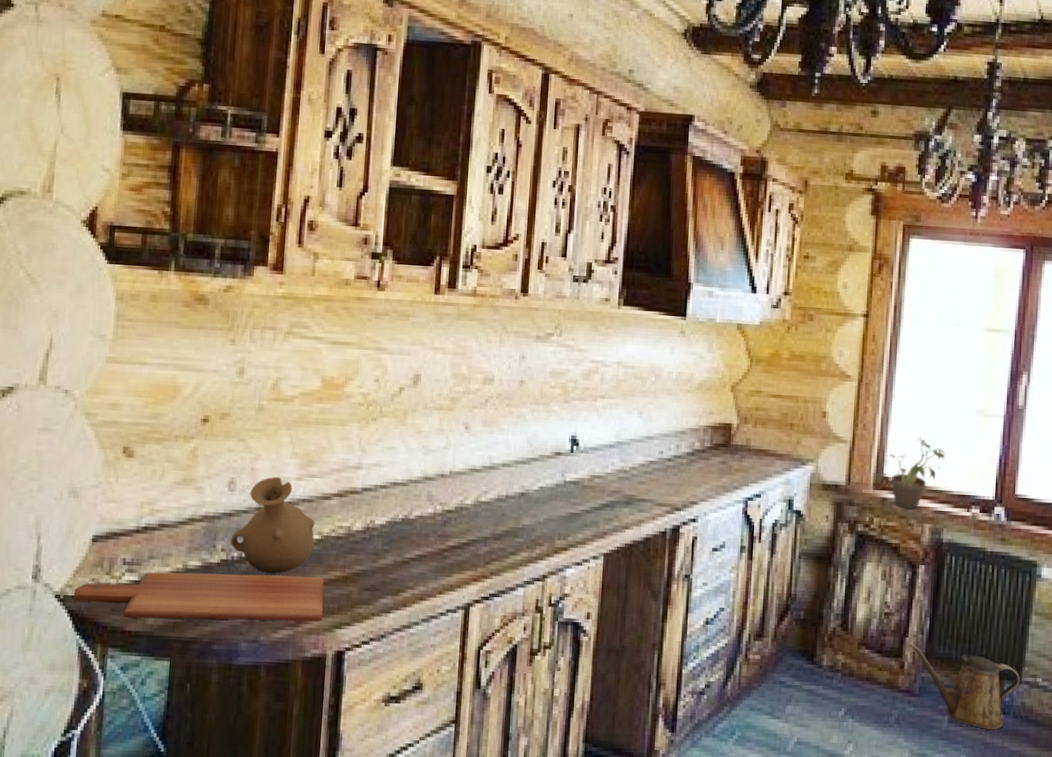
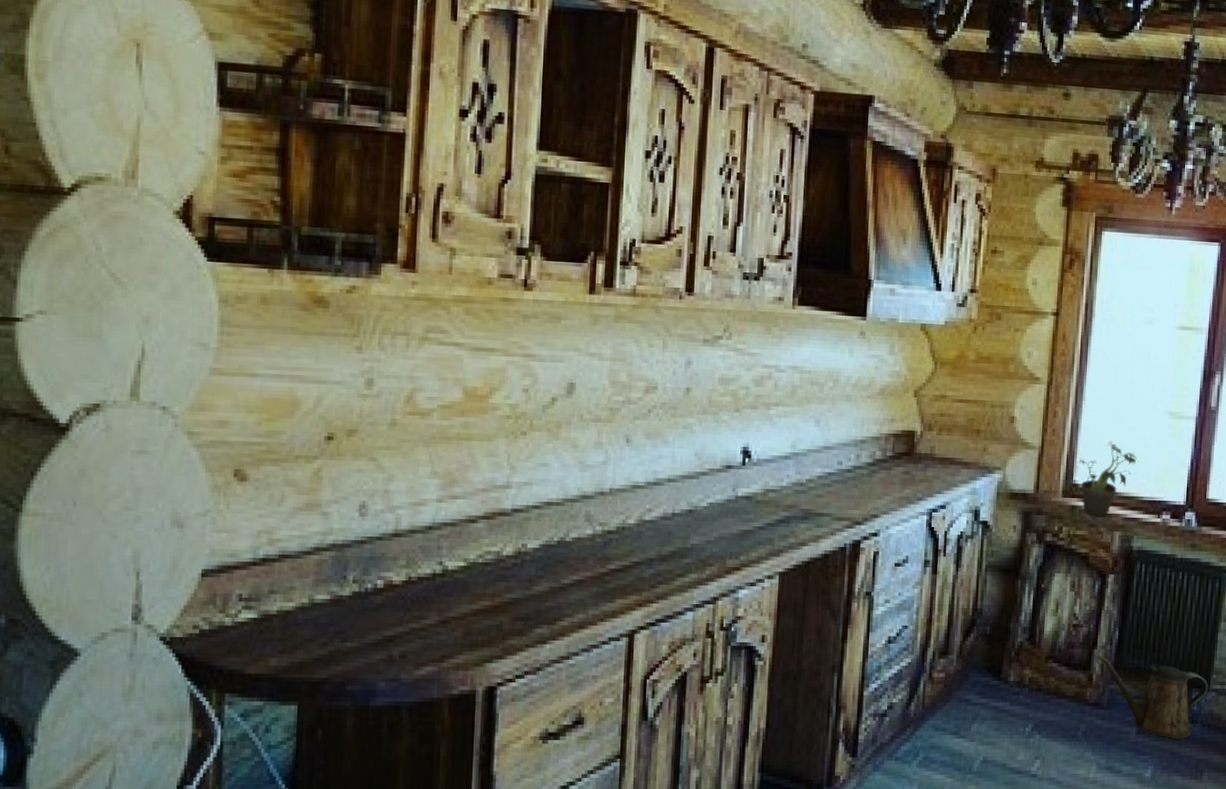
cutting board: present [74,572,324,622] -> none [182,607,472,659]
ceramic jug: present [230,477,315,574] -> none [363,499,460,605]

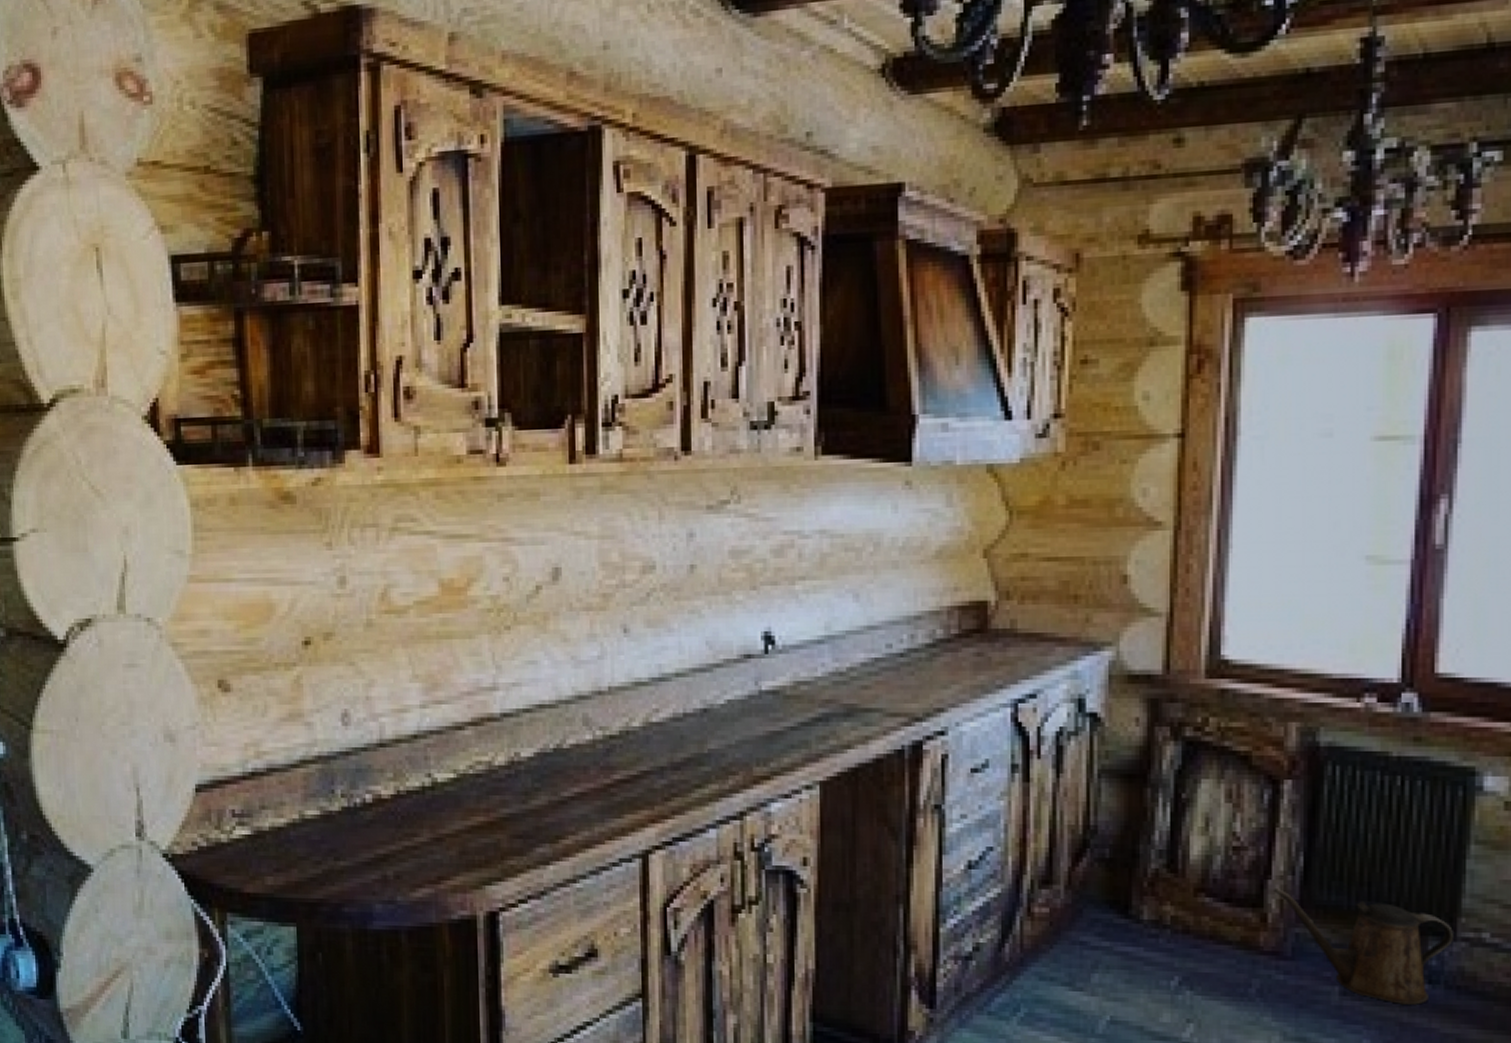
potted plant: present [1077,441,1139,517] -> none [1226,600,1321,703]

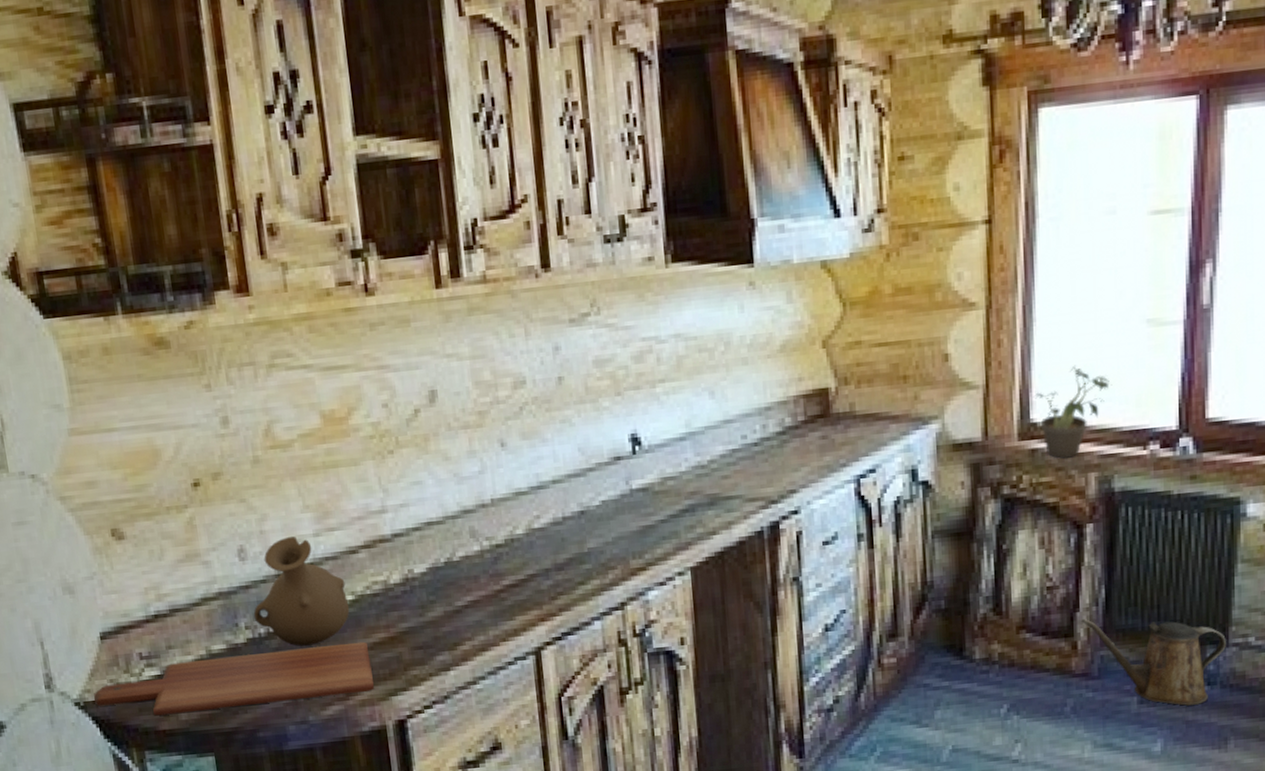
cutting board: none [183,823,469,878] -> present [94,641,375,716]
ceramic jug: none [351,706,450,821] -> present [253,536,350,646]
potted plant: none [1226,600,1321,703] -> present [1033,365,1112,459]

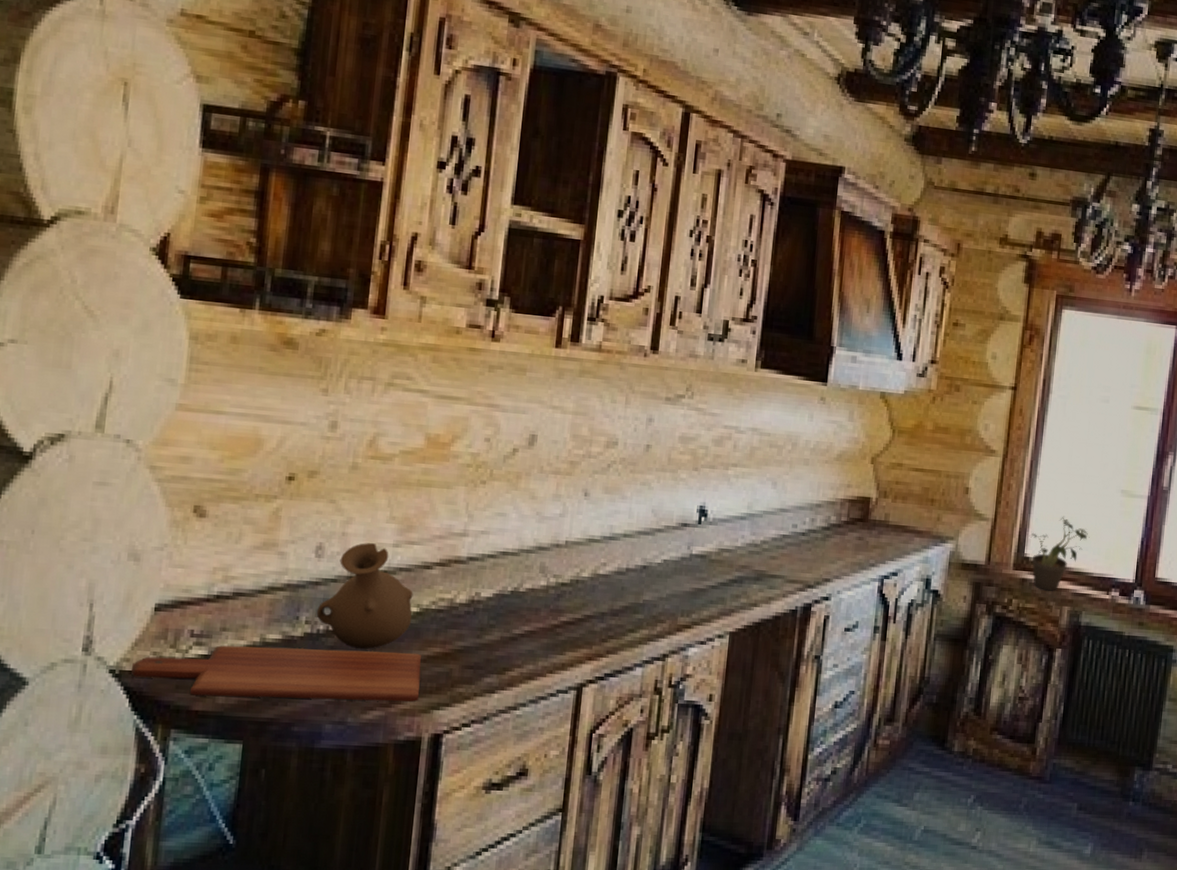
watering can: present [1081,619,1226,706] -> none [1042,729,1151,817]

